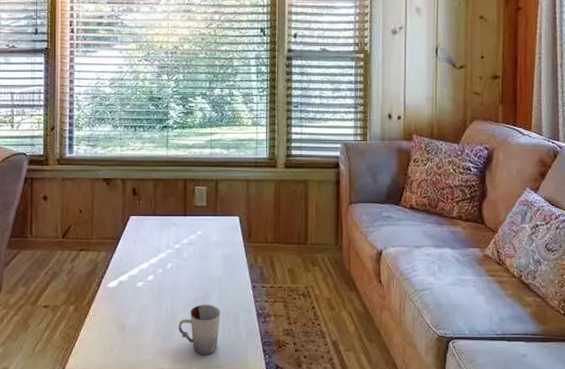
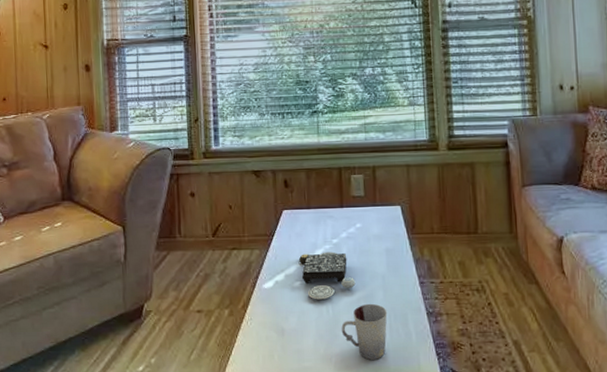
board game: none [143,256,194,299] -> present [299,251,356,300]

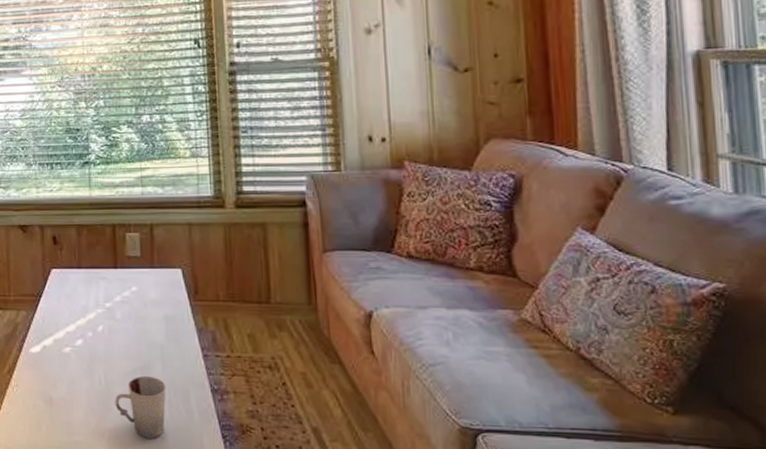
board game: present [299,251,356,300] -> none [69,316,131,369]

